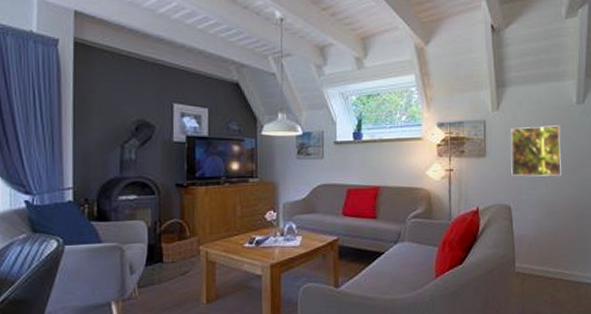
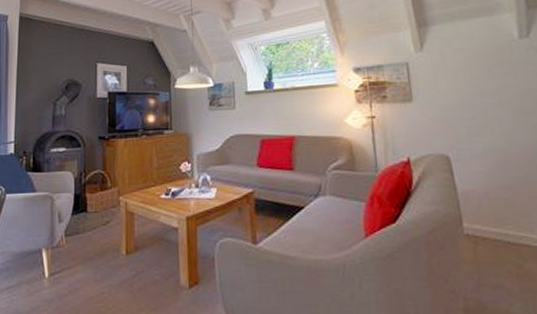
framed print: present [511,125,562,177] -> none [439,63,511,123]

